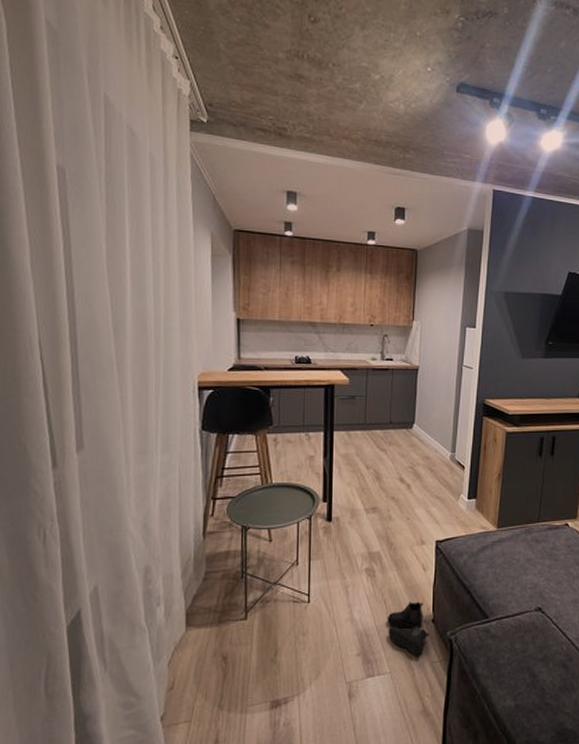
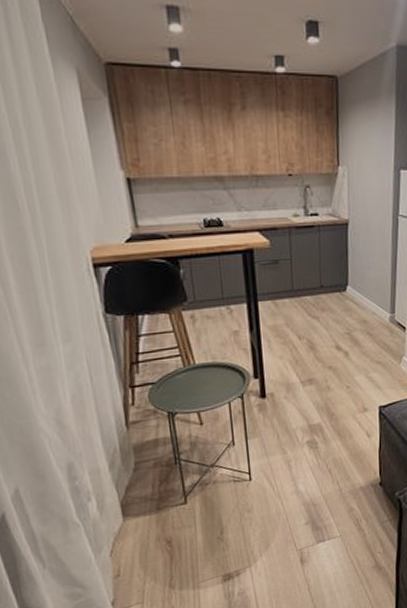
boots: present [387,601,429,655] -> none [333,467,378,518]

